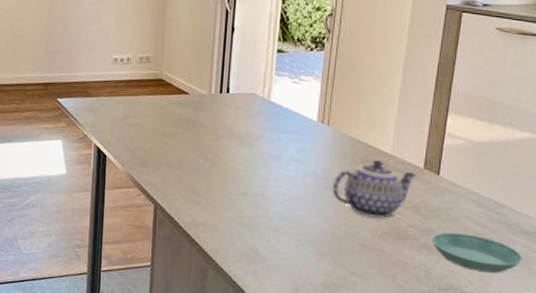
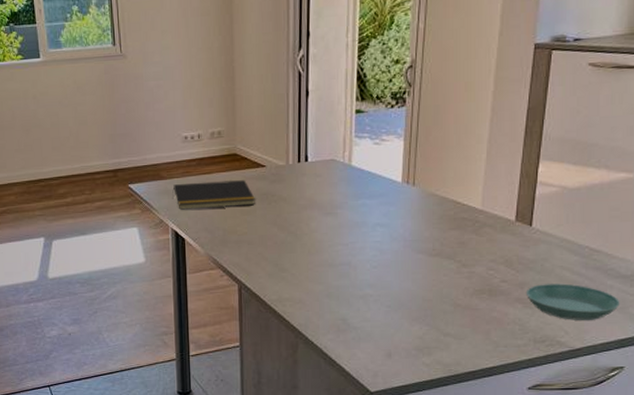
notepad: none [98,102,177,130] -> present [172,180,255,210]
teapot: present [332,159,417,218] -> none [420,216,508,277]

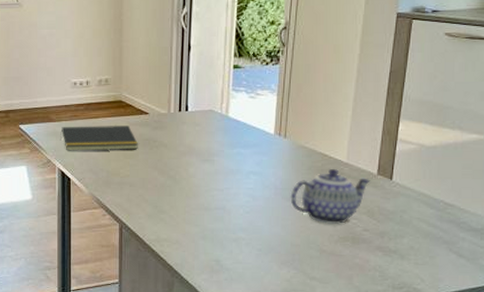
teapot: none [420,216,508,277] -> present [290,168,371,225]
saucer: present [525,283,620,320] -> none [385,234,471,269]

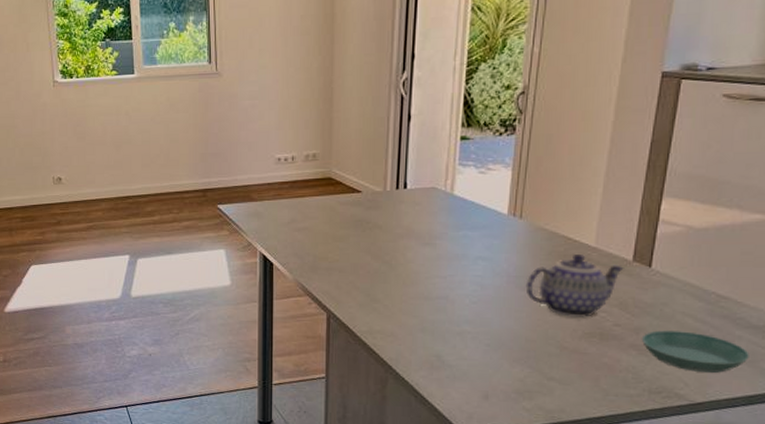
notepad: present [60,126,138,151] -> none [262,205,349,233]
saucer: none [385,234,471,269] -> present [641,330,749,373]

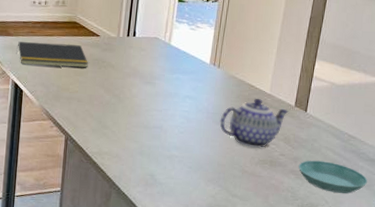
notepad: none [262,205,349,233] -> present [16,41,88,68]

